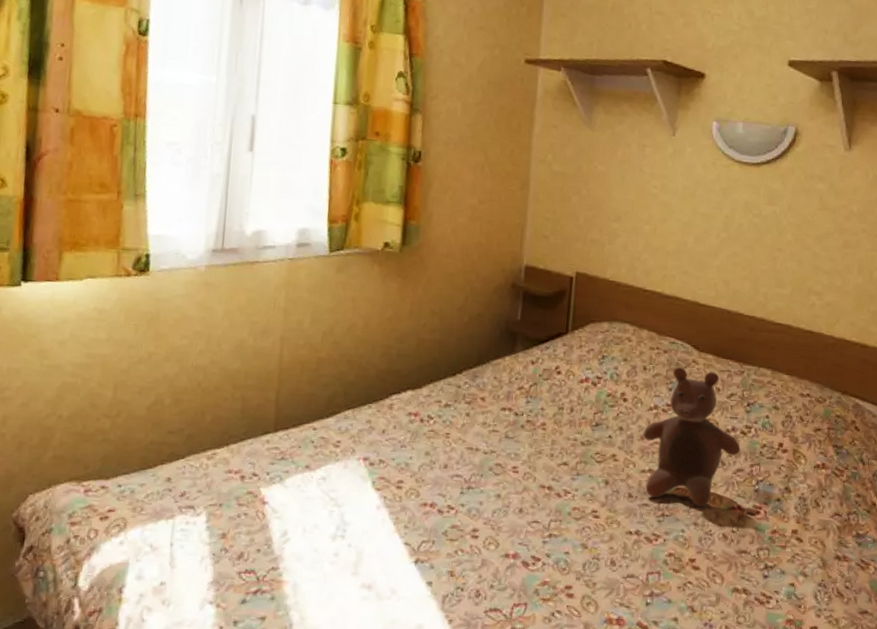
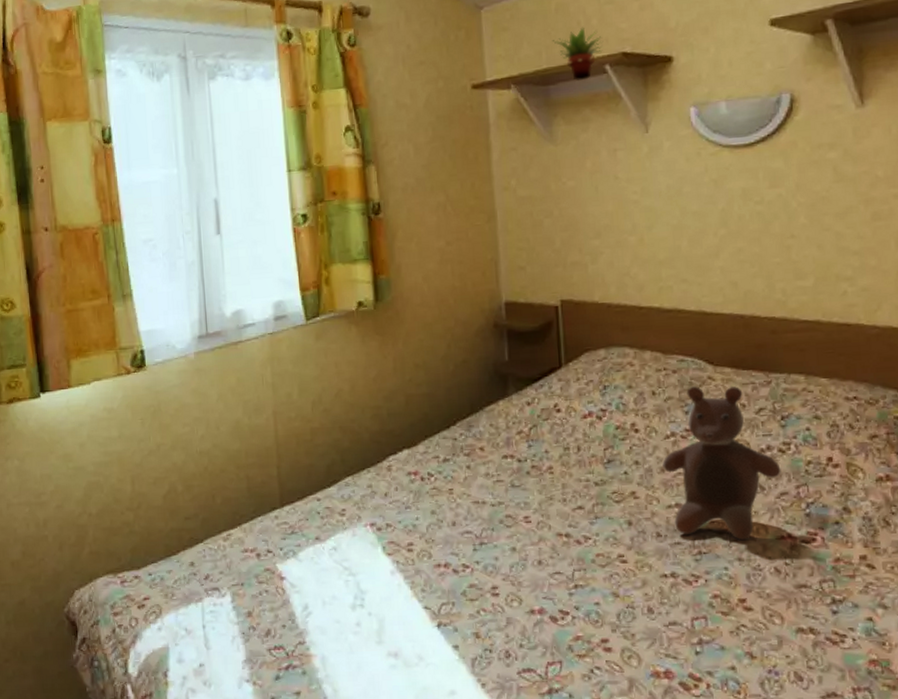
succulent plant: none [604,29,648,77] -> present [552,27,603,81]

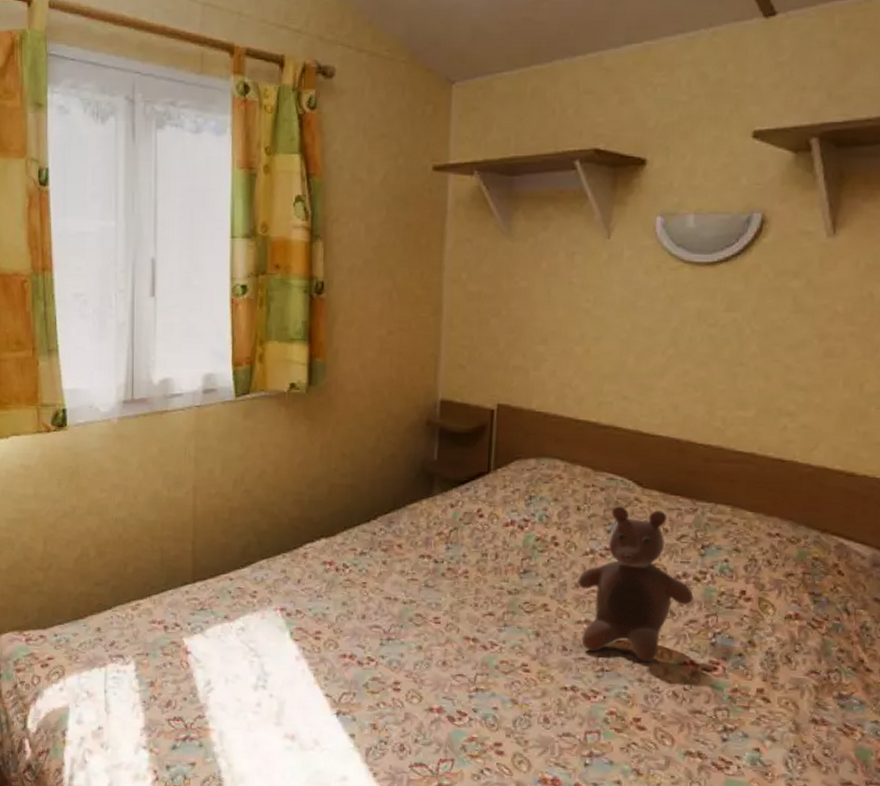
succulent plant: present [552,27,603,81] -> none [523,116,576,174]

